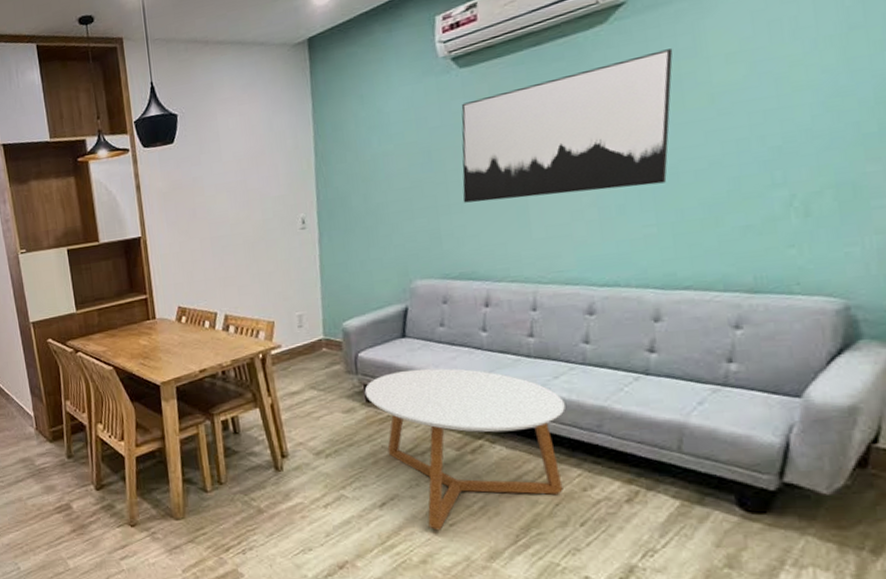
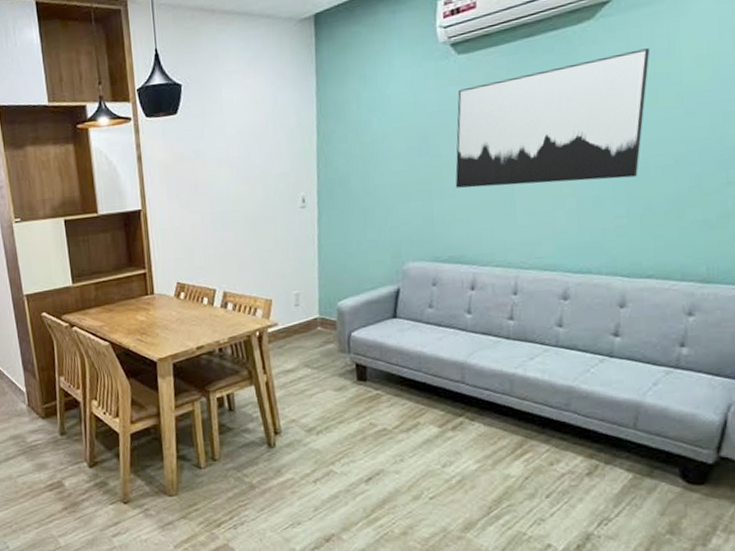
coffee table: present [364,368,566,531] -> none [356,348,538,504]

